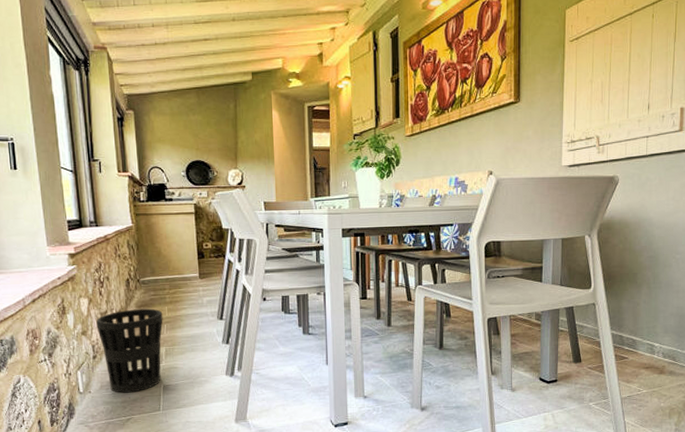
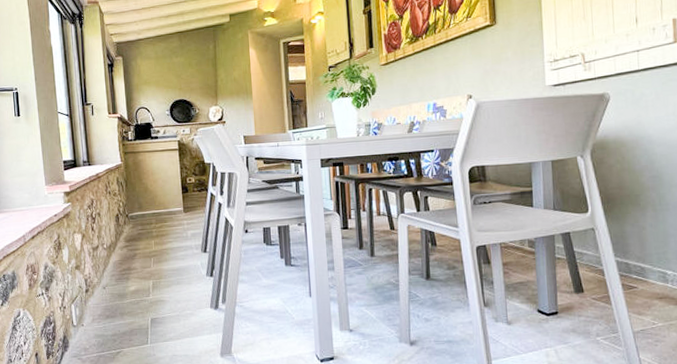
wastebasket: present [96,308,163,393] -> none [89,242,150,326]

